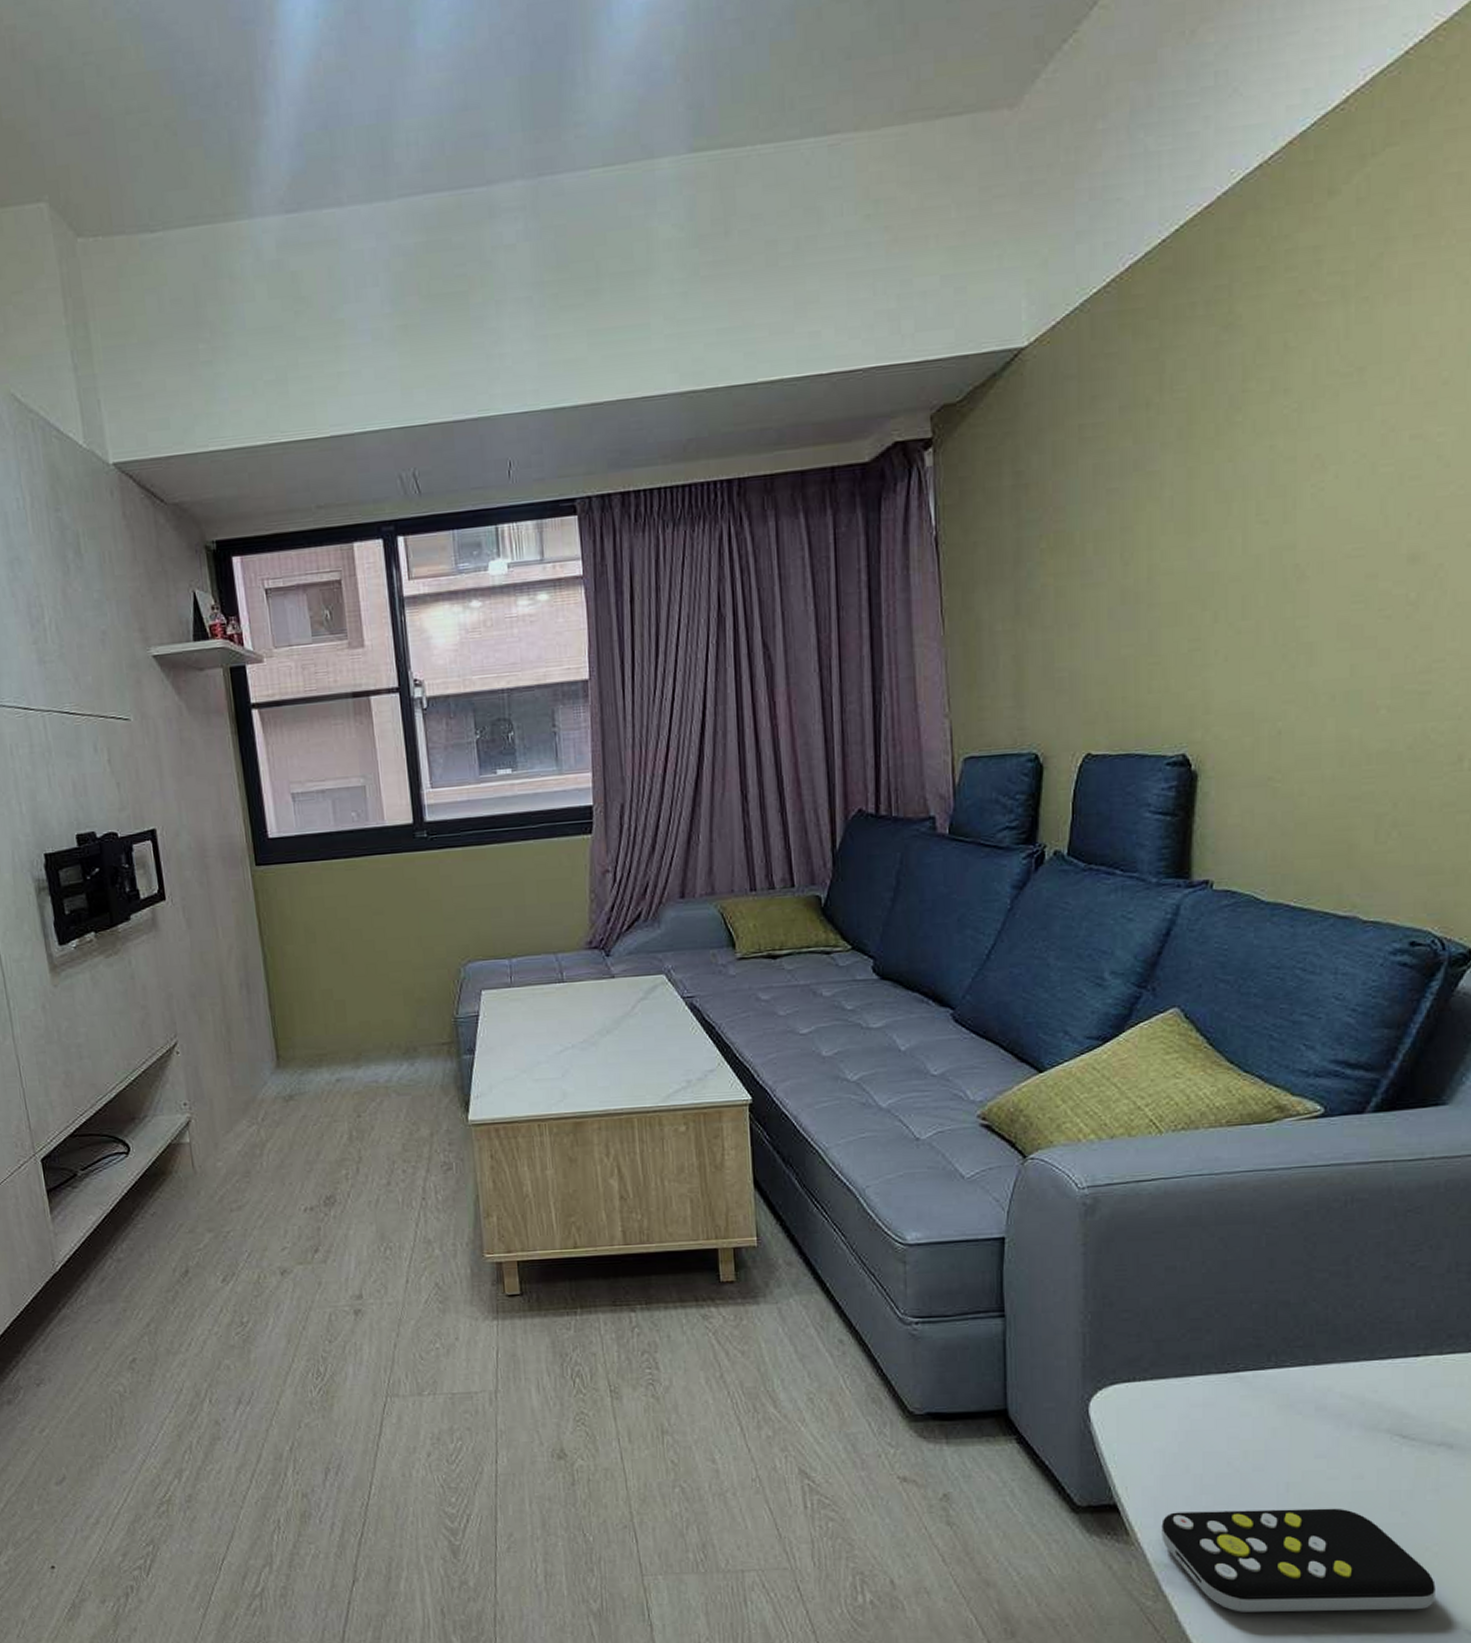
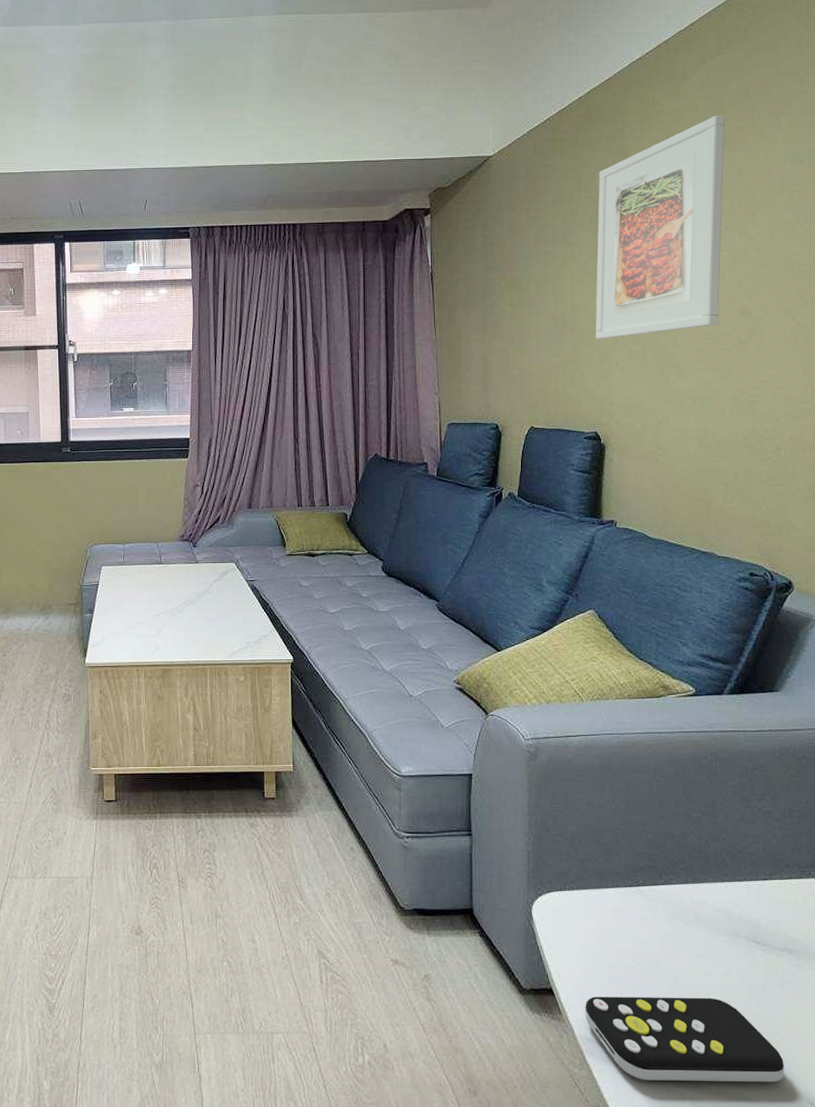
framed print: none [1184,247,1395,617] -> present [595,115,725,339]

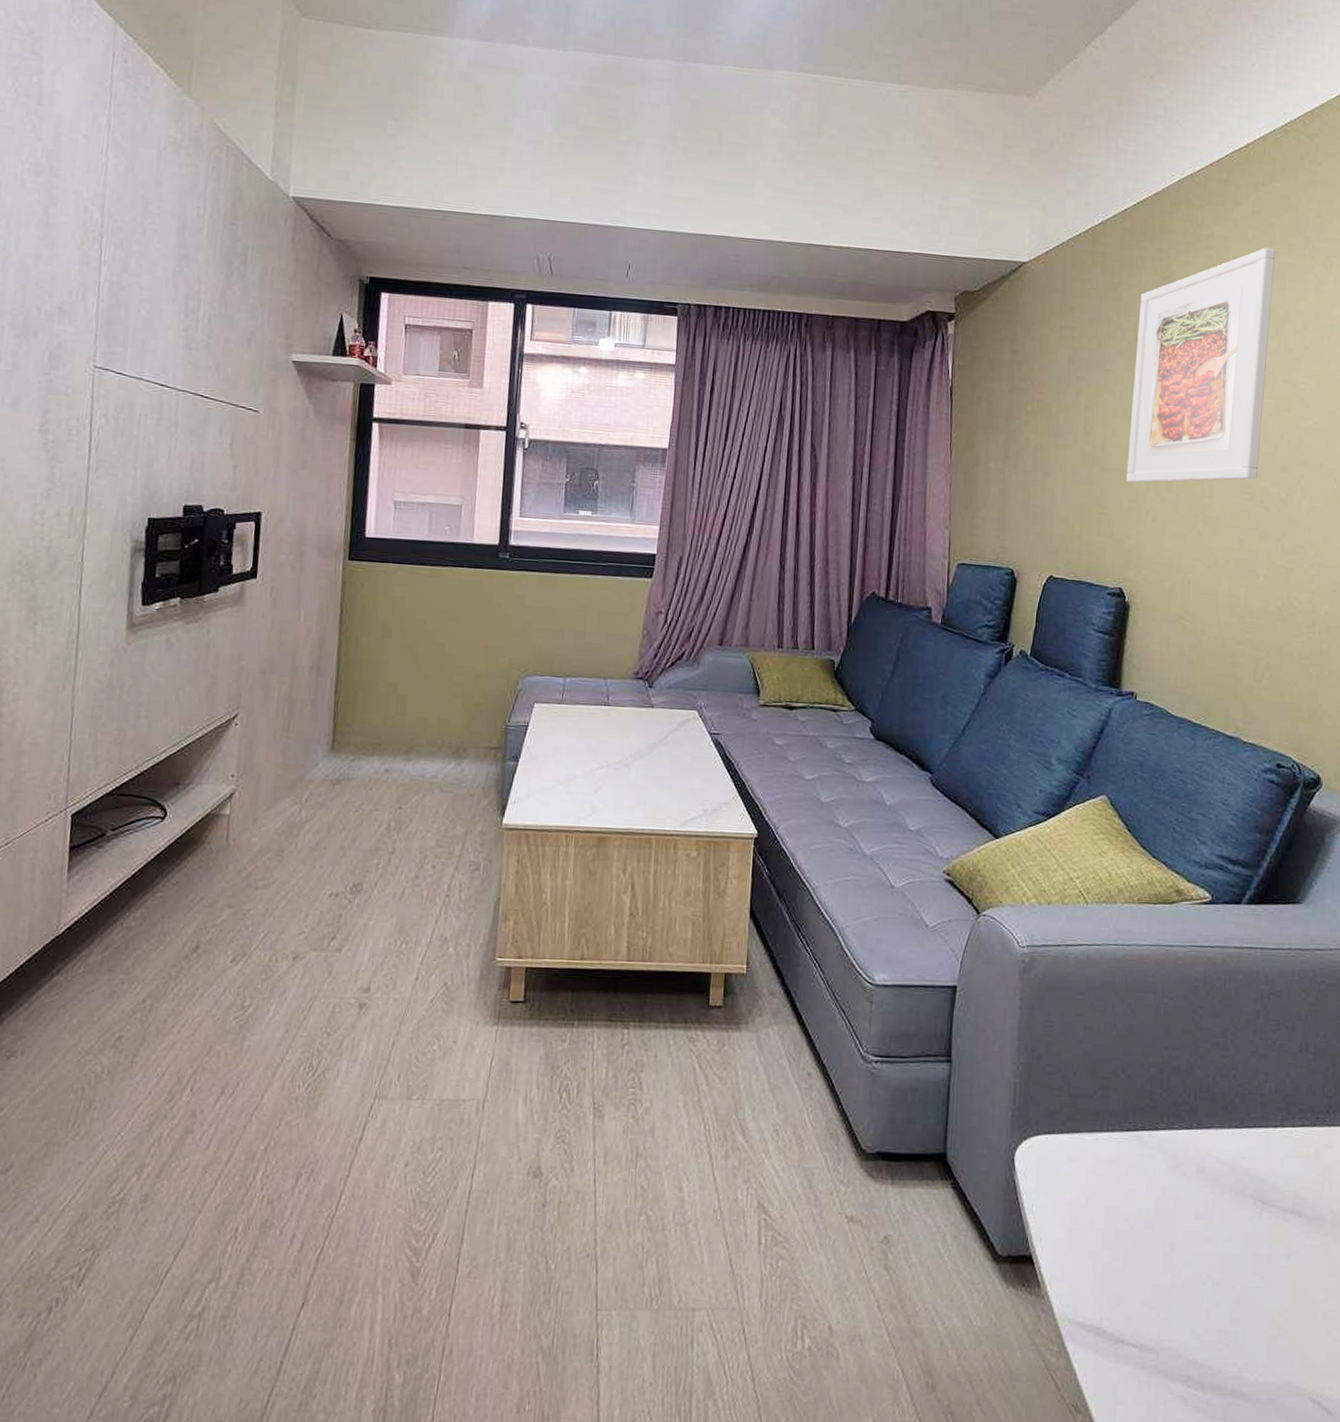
remote control: present [585,996,784,1083] -> none [1067,1266,1286,1375]

